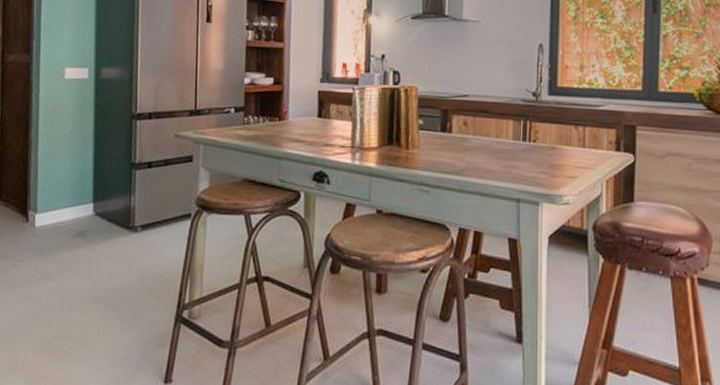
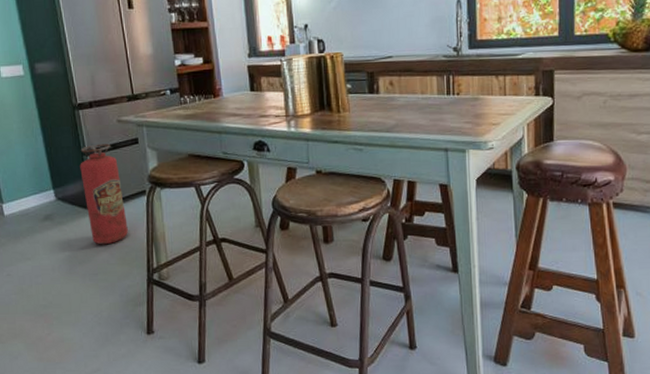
fire extinguisher: none [124,158,167,272] -> present [80,143,128,245]

